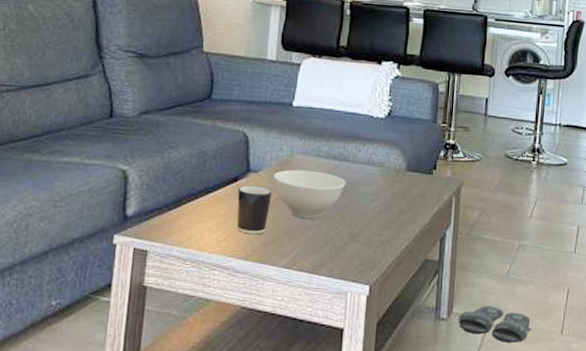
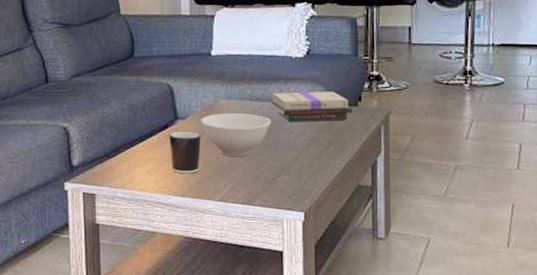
books: none [346,153,427,188] -> present [269,91,353,122]
slippers: present [459,306,532,343] -> none [398,225,476,257]

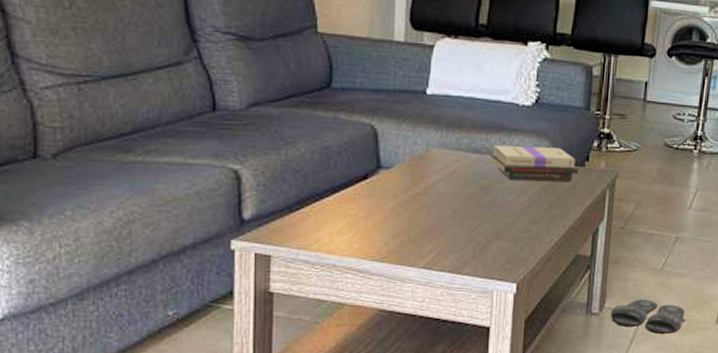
mug: present [169,130,202,174] -> none [368,183,408,235]
bowl: present [200,112,271,158] -> none [407,164,489,218]
slippers: none [398,225,476,257] -> present [611,299,687,334]

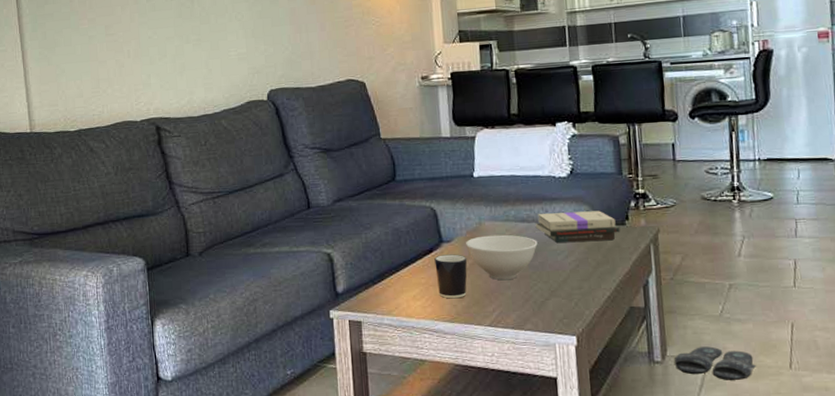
mug: none [368,183,408,235] -> present [434,254,468,299]
bowl: none [407,164,489,218] -> present [465,234,538,281]

